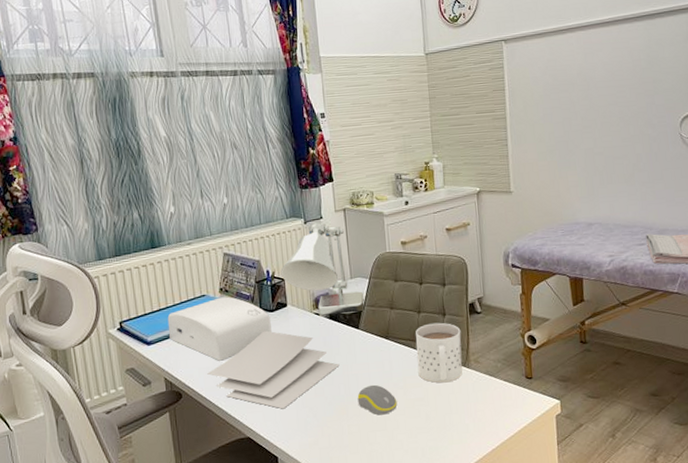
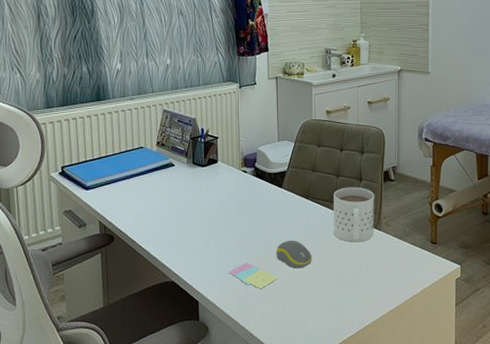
tissue dispenser: present [167,296,272,361] -> none [106,150,202,209]
papers: present [207,330,340,409] -> none [139,183,262,257]
desk lamp: present [280,222,365,316] -> none [214,88,290,173]
sticky notes: none [307,412,362,440] -> present [228,263,278,289]

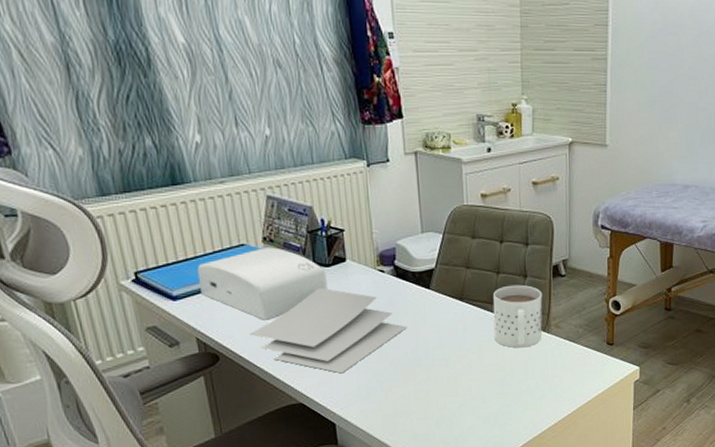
tissue dispenser: none [106,150,202,209] -> present [197,247,327,320]
papers: none [139,183,262,257] -> present [250,287,407,374]
sticky notes: present [228,263,278,289] -> none [369,377,431,406]
computer mouse: present [276,240,312,269] -> none [426,348,470,381]

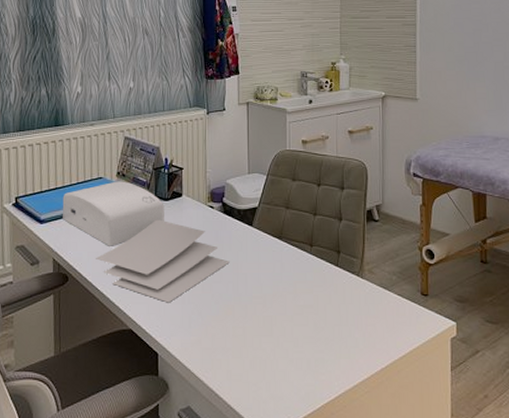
mug: present [492,284,543,348] -> none [309,227,357,291]

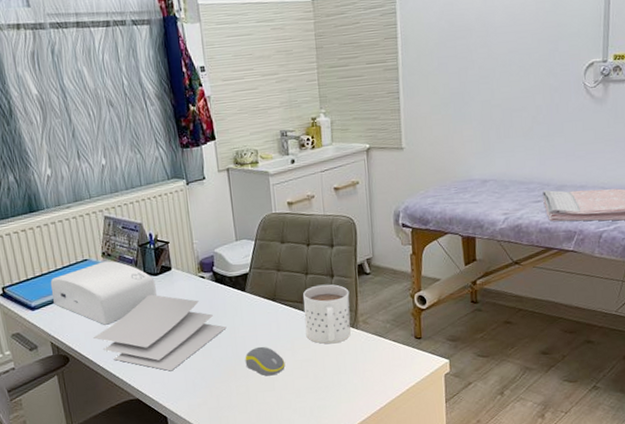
computer mouse: none [245,286,286,319] -> present [245,346,285,376]
mug: none [309,227,357,291] -> present [302,284,351,344]

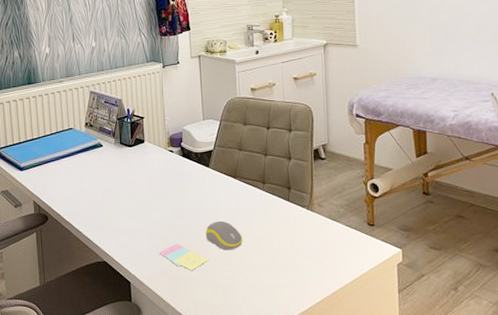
tissue dispenser: present [50,261,157,325] -> none [39,131,129,189]
papers: present [93,294,227,372] -> none [71,164,190,238]
sticky notes: none [195,374,250,400] -> present [158,244,209,271]
mug: present [302,284,351,344] -> none [261,166,306,224]

